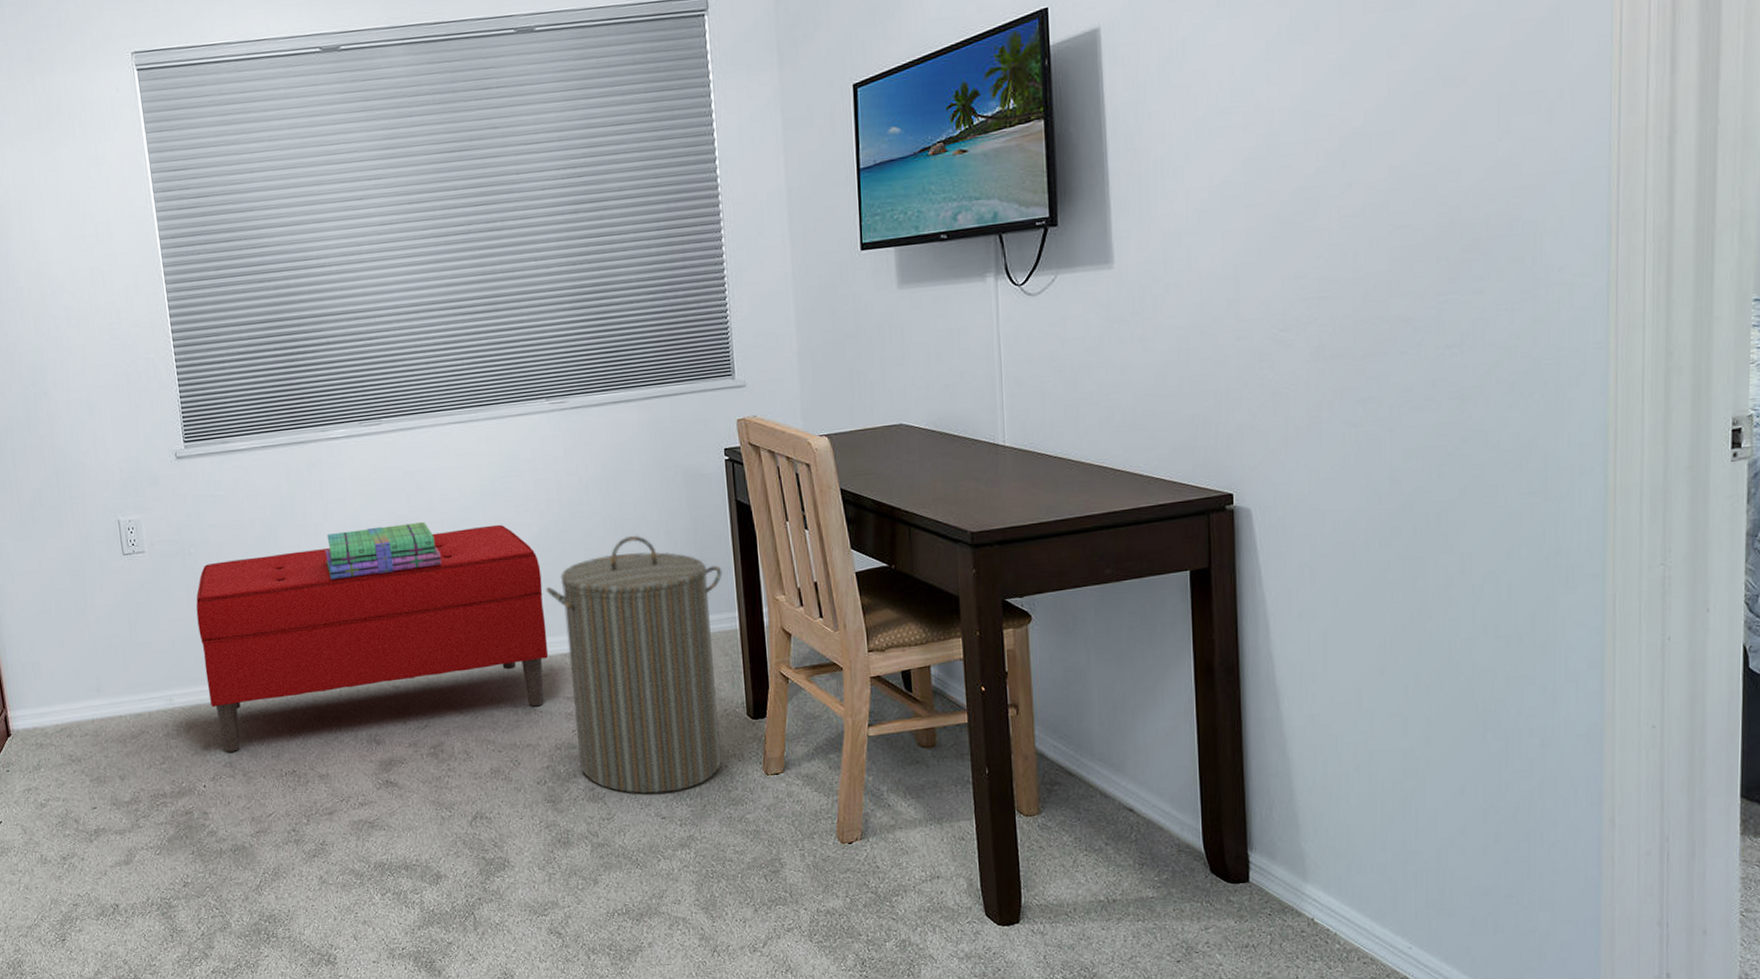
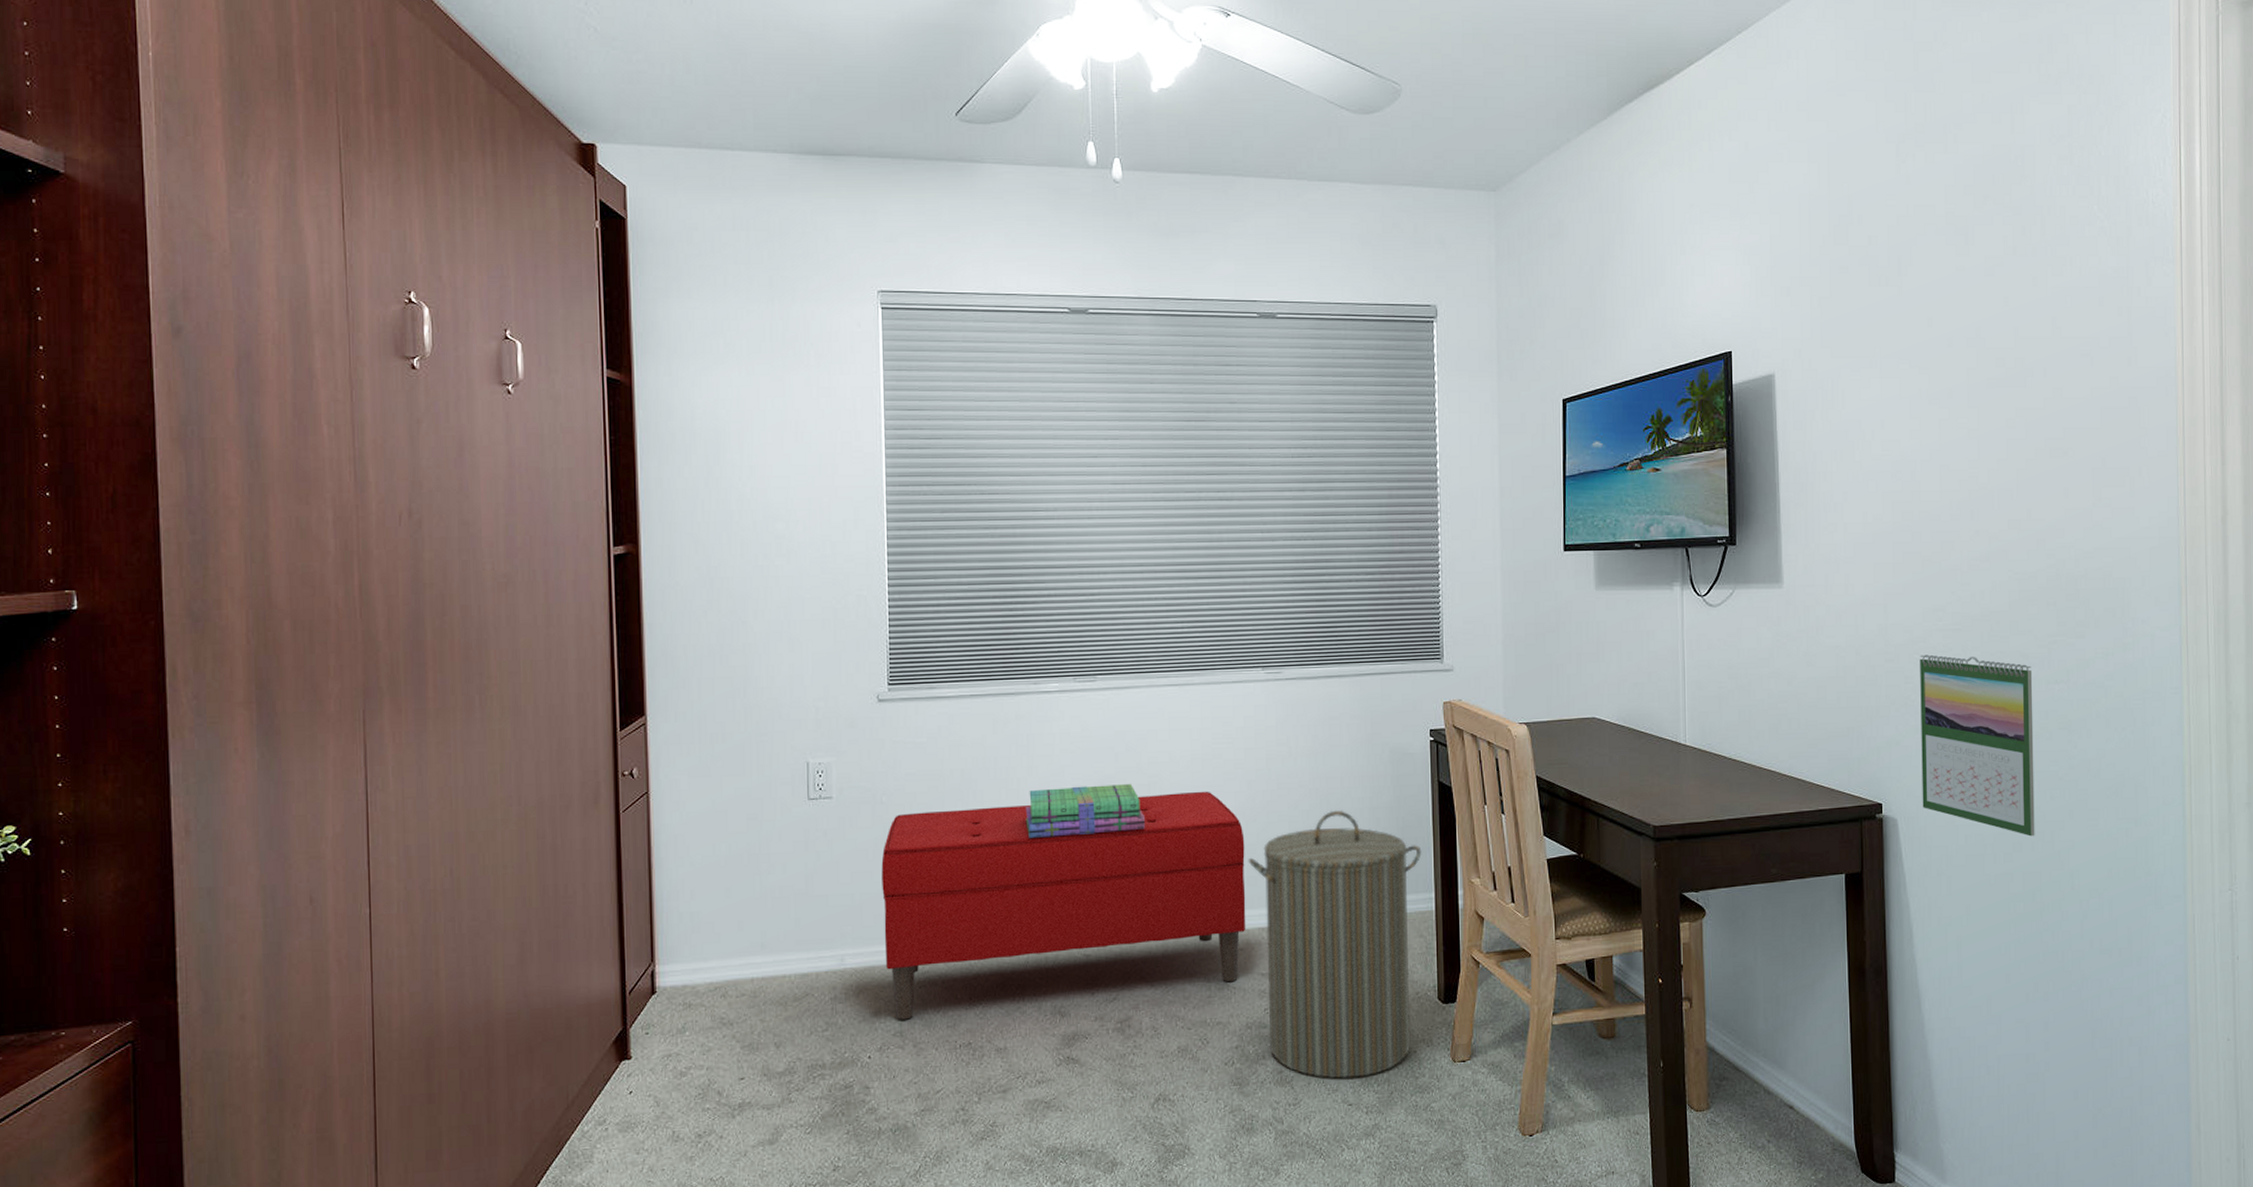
calendar: none [1278,326,1418,519] -> present [1920,654,2035,837]

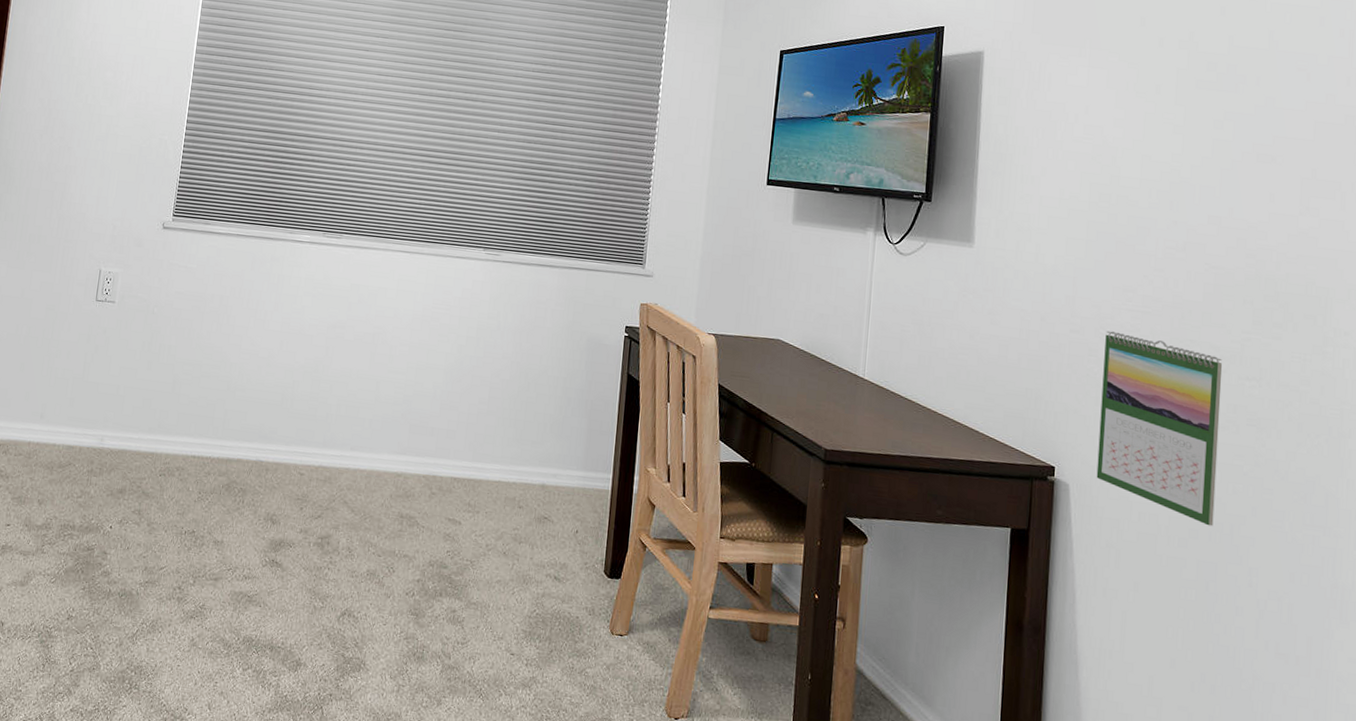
bench: present [881,791,1246,1020] -> none [136,325,450,521]
stack of books: present [1025,784,1146,838] -> none [266,323,367,373]
laundry hamper: present [1248,809,1422,1079] -> none [446,384,605,632]

